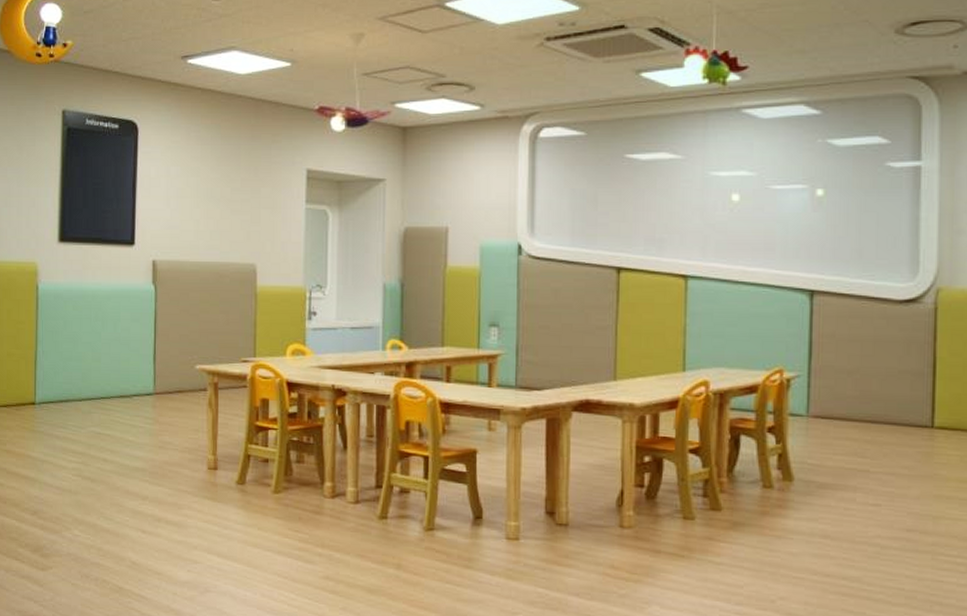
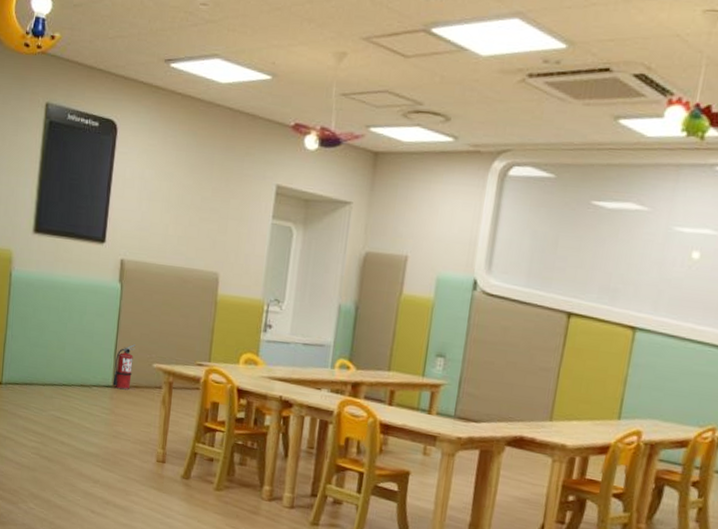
fire extinguisher: none [154,347,175,396] -> present [112,344,136,390]

